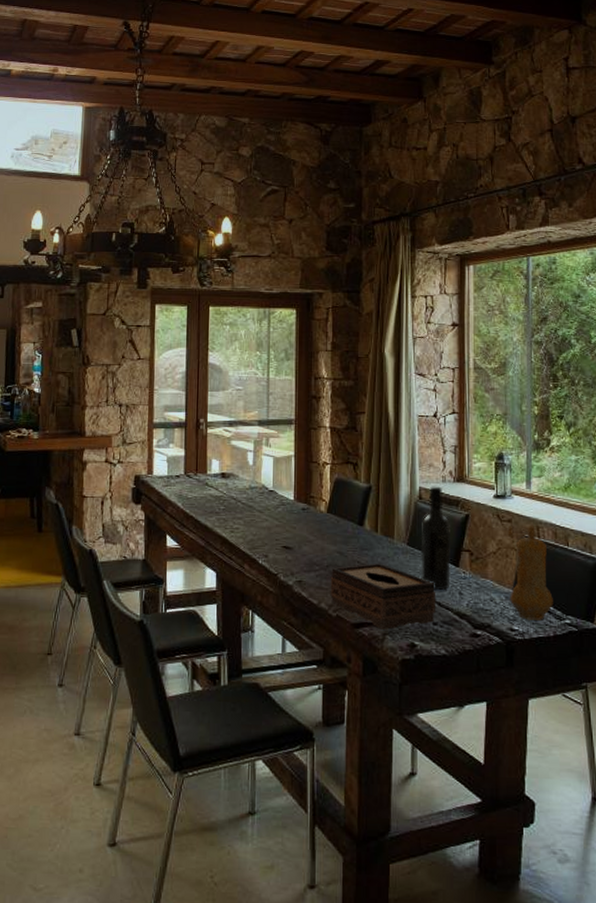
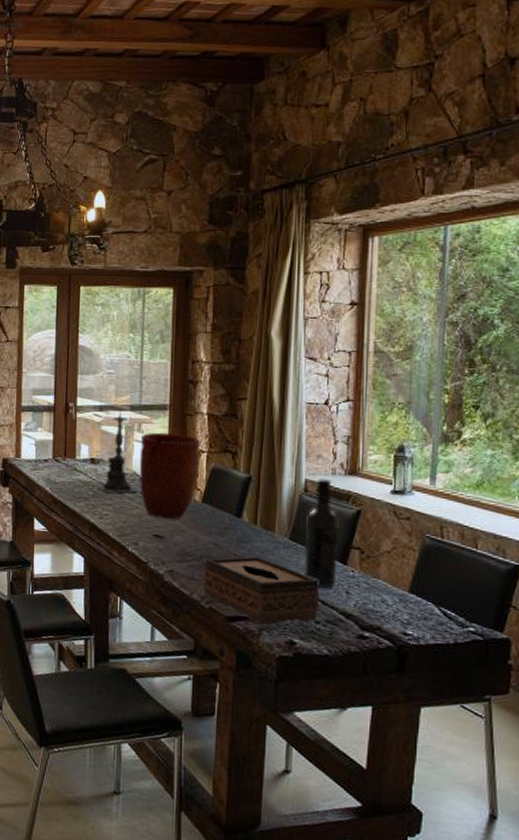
candle holder: none [228,424,270,506] -> present [97,408,141,493]
vase: none [268,446,325,530] -> present [139,432,201,519]
pepper mill: present [506,526,553,620] -> none [403,525,456,626]

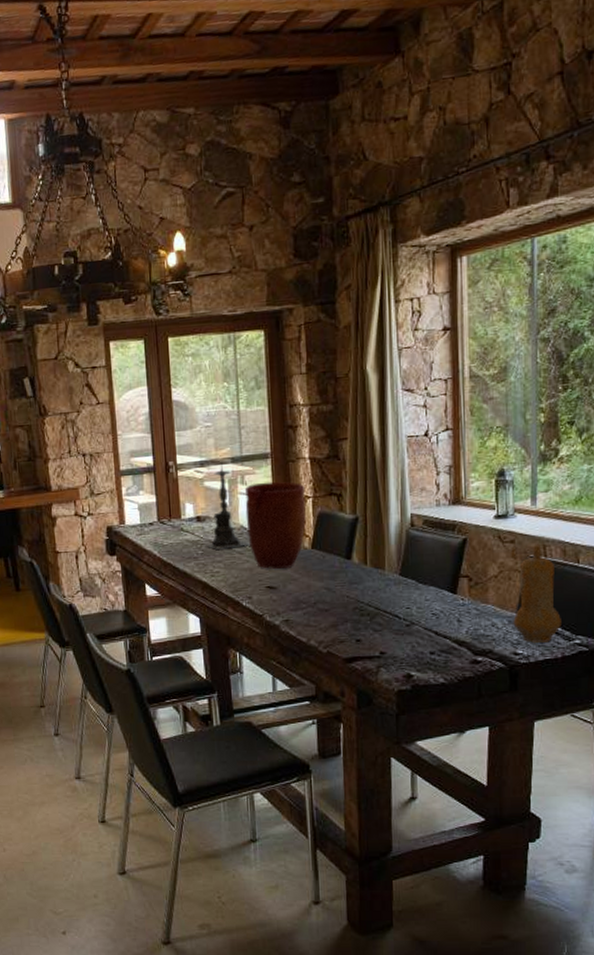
tissue box: present [203,556,319,625] -> none [318,596,432,662]
wine bottle: present [304,478,340,589] -> none [414,511,448,620]
pepper mill: none [403,525,456,626] -> present [508,545,561,643]

